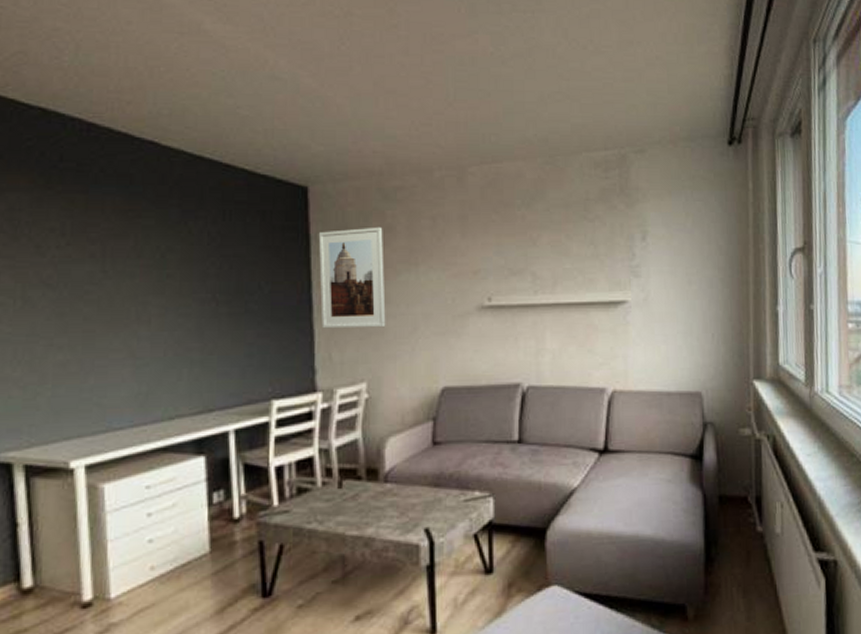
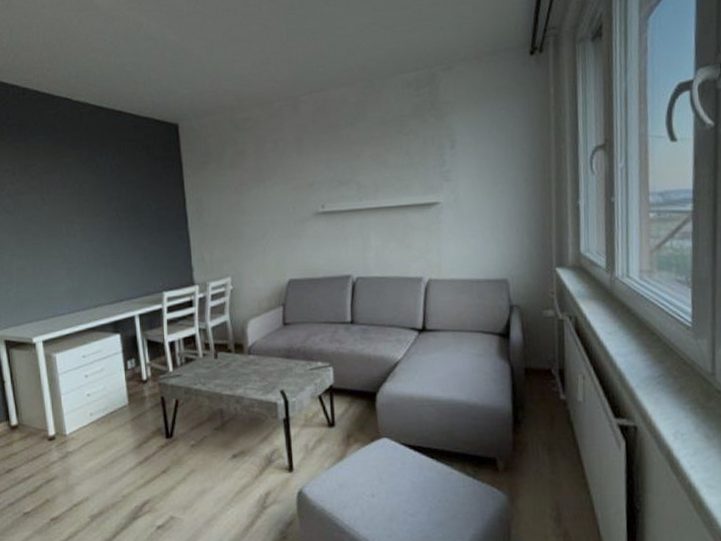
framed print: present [318,226,386,329] -> none [188,152,243,236]

